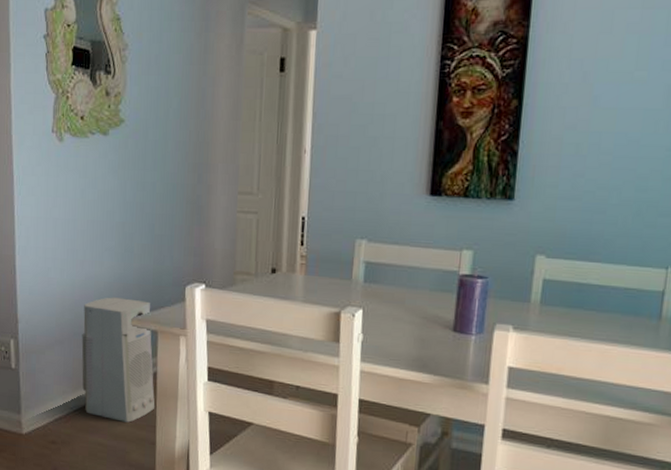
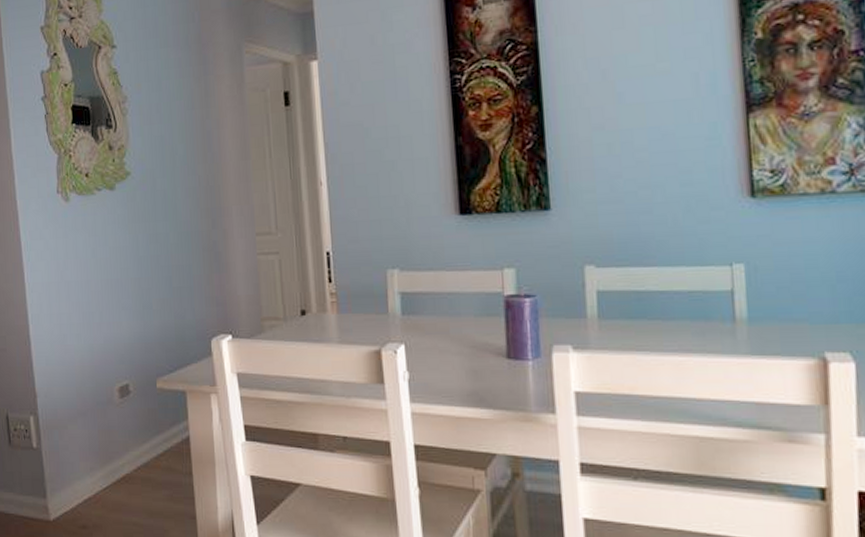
air purifier: present [81,297,156,423] -> none [105,359,192,496]

